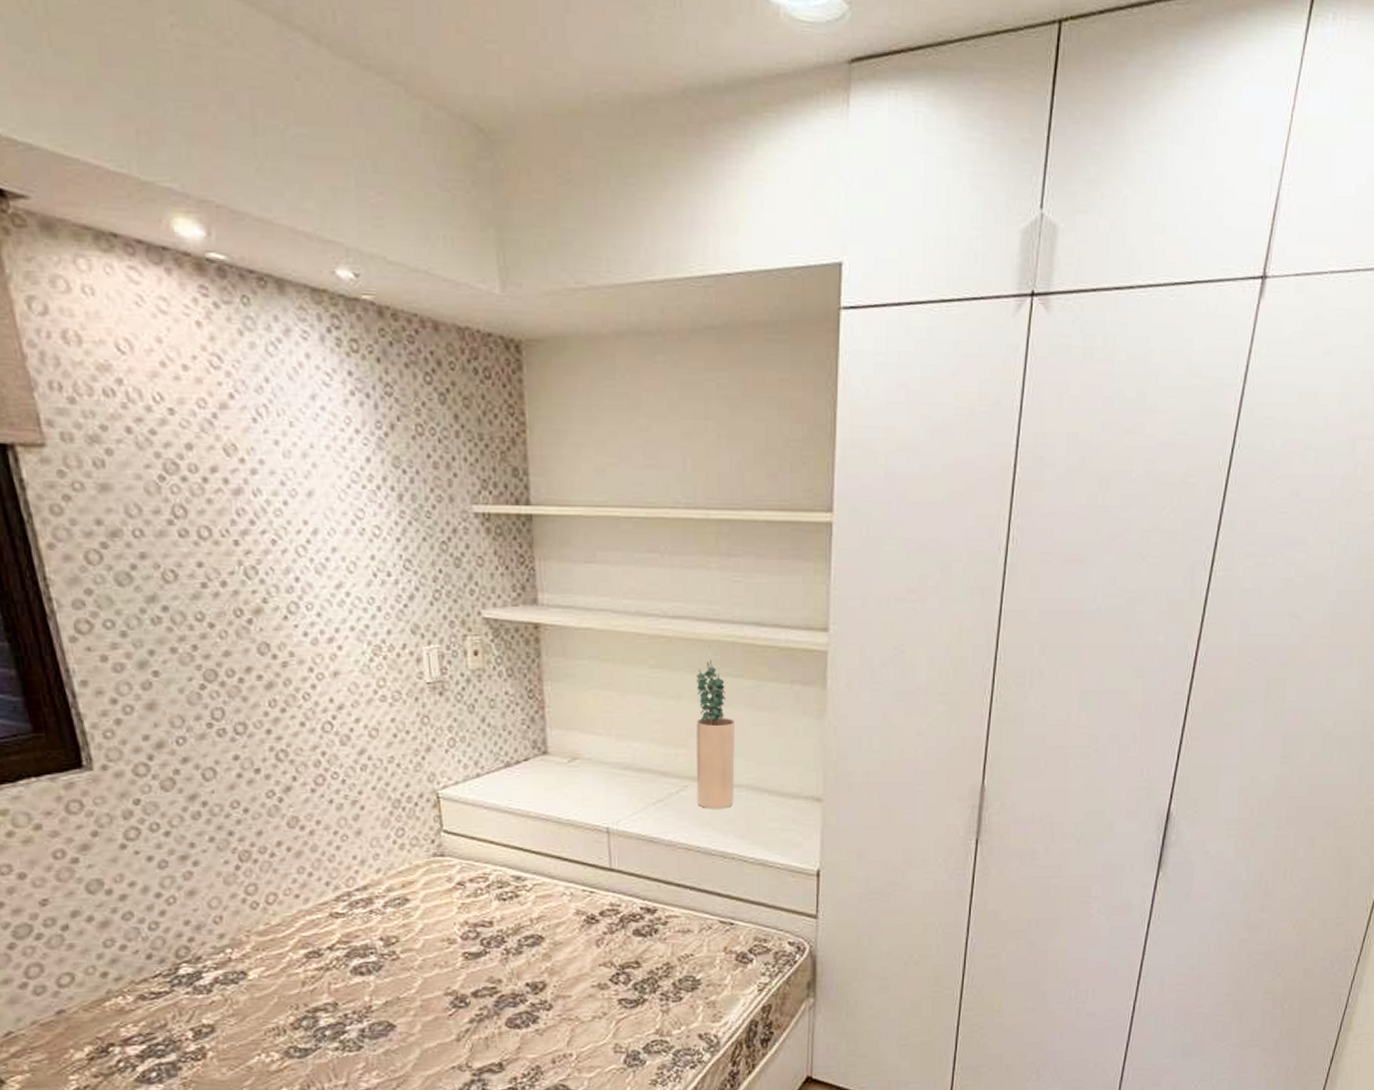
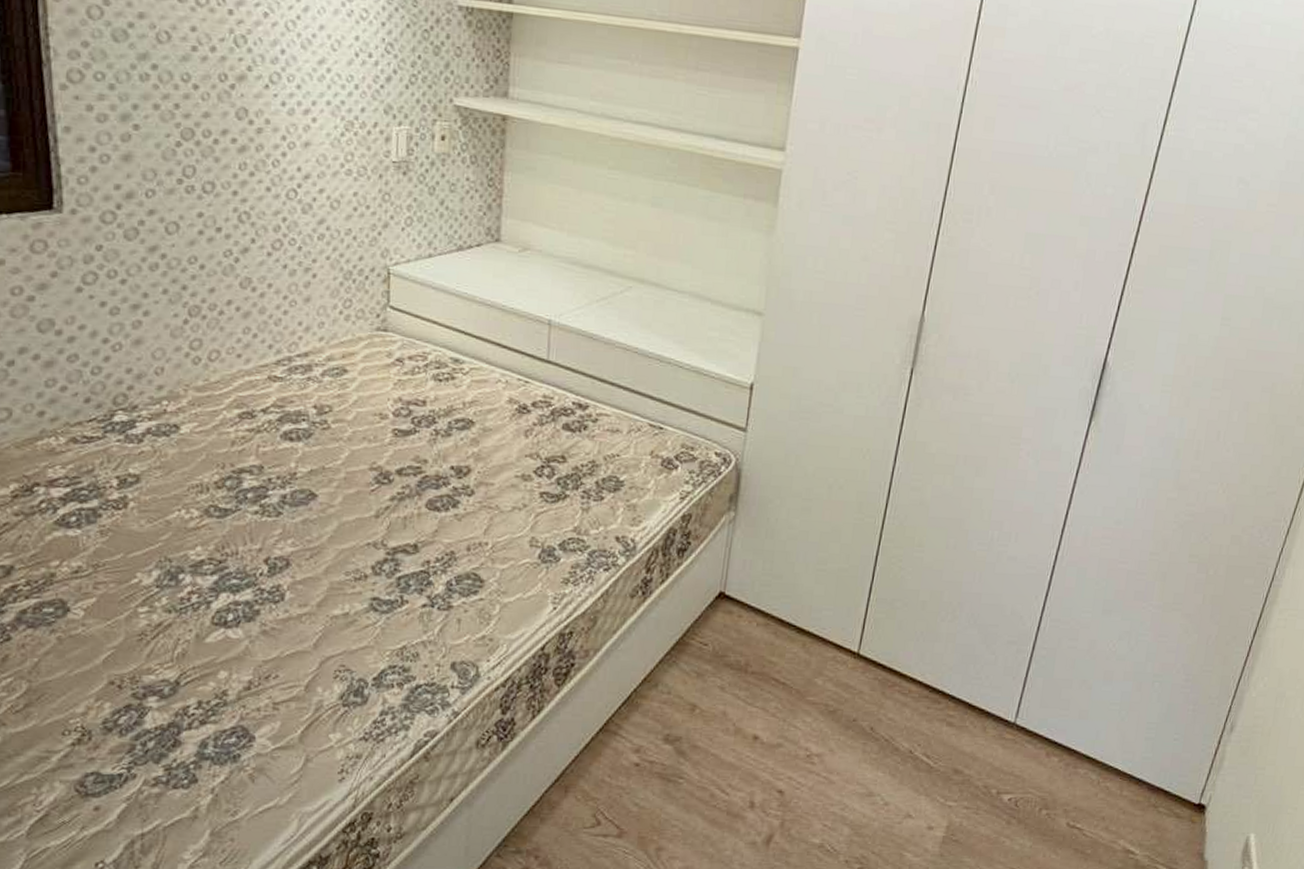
vase: present [695,660,736,809] -> none [639,167,686,313]

